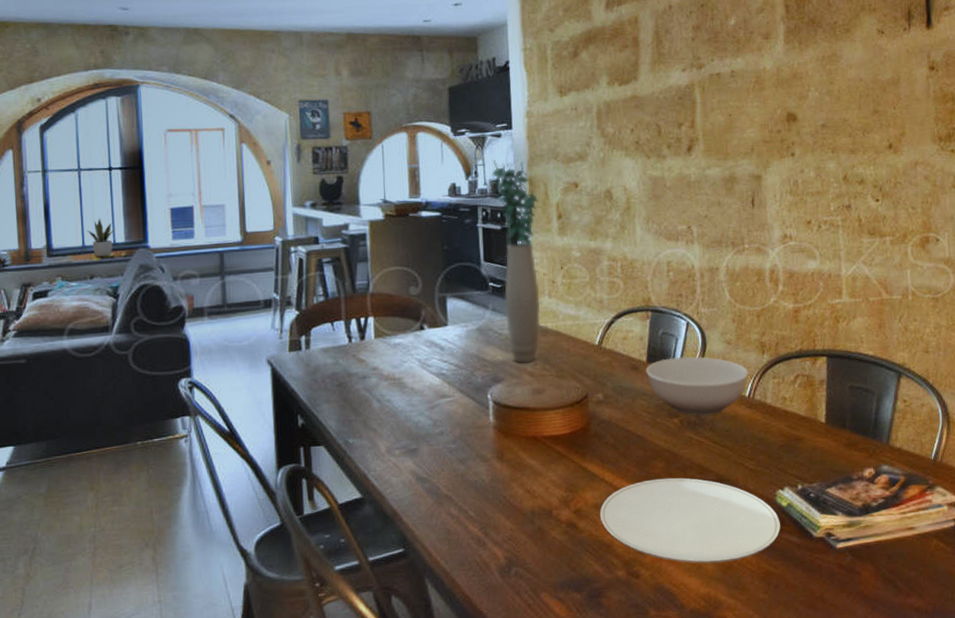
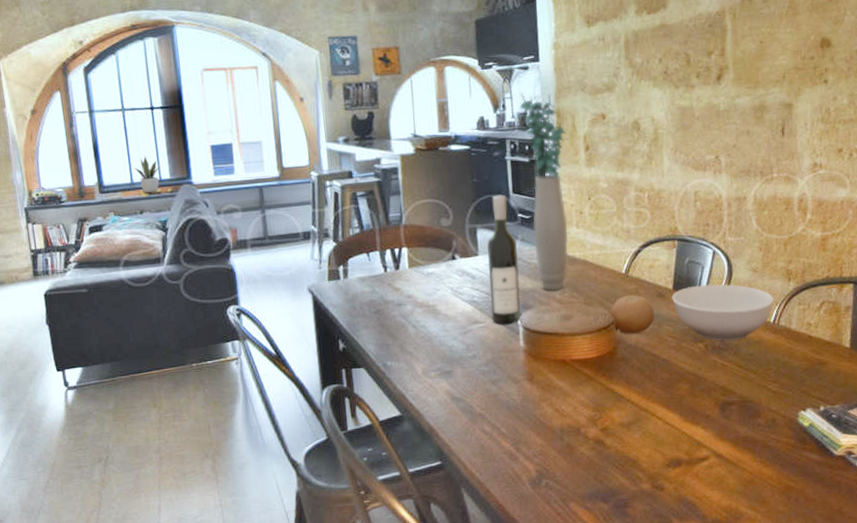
bottle: none [457,263,491,398] -> present [487,195,521,324]
fruit: none [583,367,629,409] -> present [610,294,655,334]
plate: present [599,477,781,564] -> none [625,399,802,479]

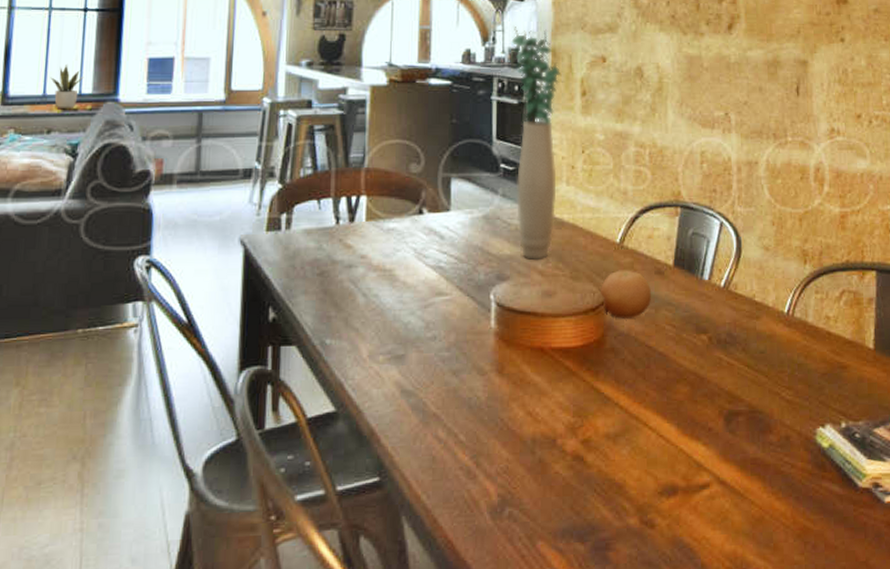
bottle: present [487,195,521,324] -> none [459,140,497,298]
bowl: present [672,284,774,341] -> none [672,262,788,333]

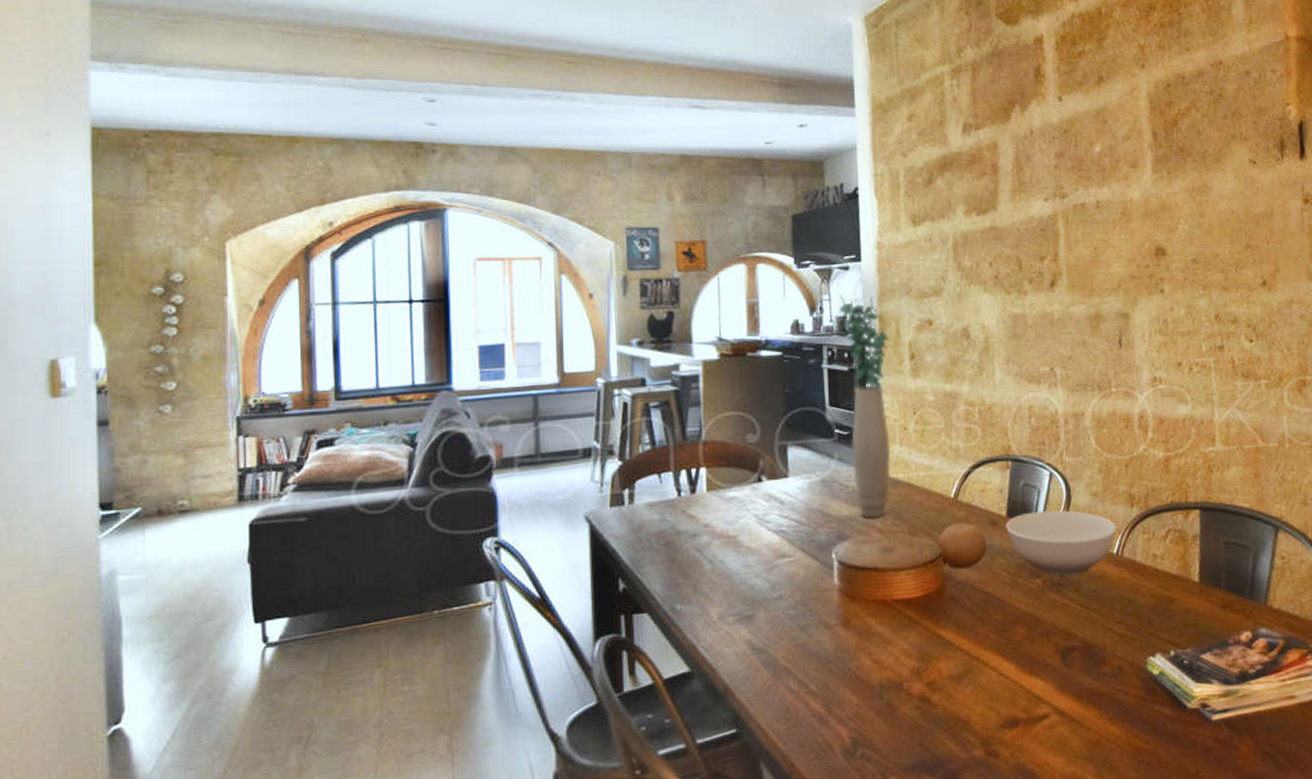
potted plant: present [50,65,84,110] -> none [382,357,416,401]
bowl: none [672,262,788,333] -> present [1005,510,1117,575]

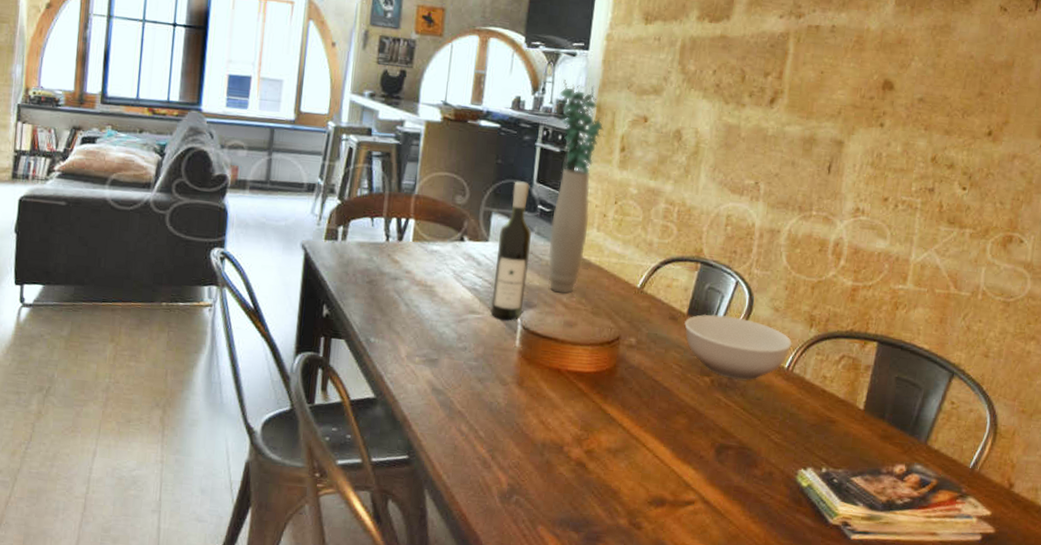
bottle: none [799,407,836,558] -> present [490,181,532,320]
fruit: present [937,522,987,569] -> none [616,311,664,355]

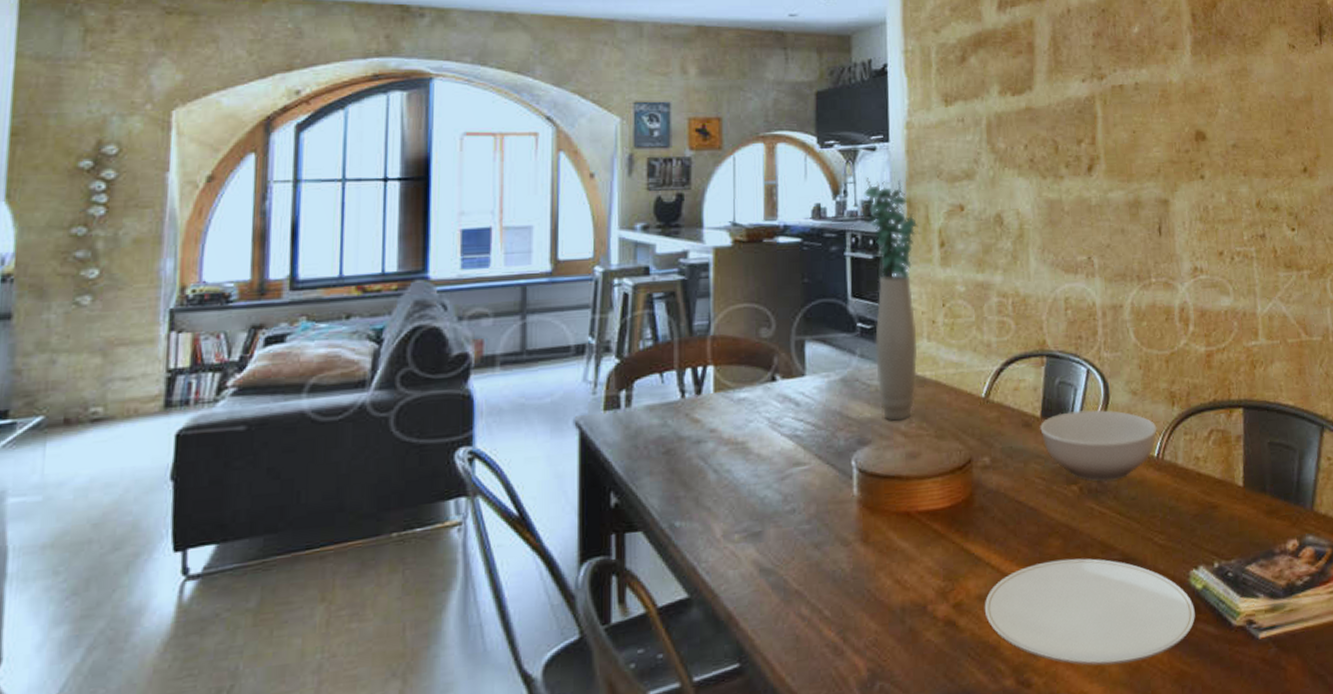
bottle: present [490,181,532,320] -> none [817,299,856,466]
plate: none [611,434,797,532] -> present [984,558,1195,666]

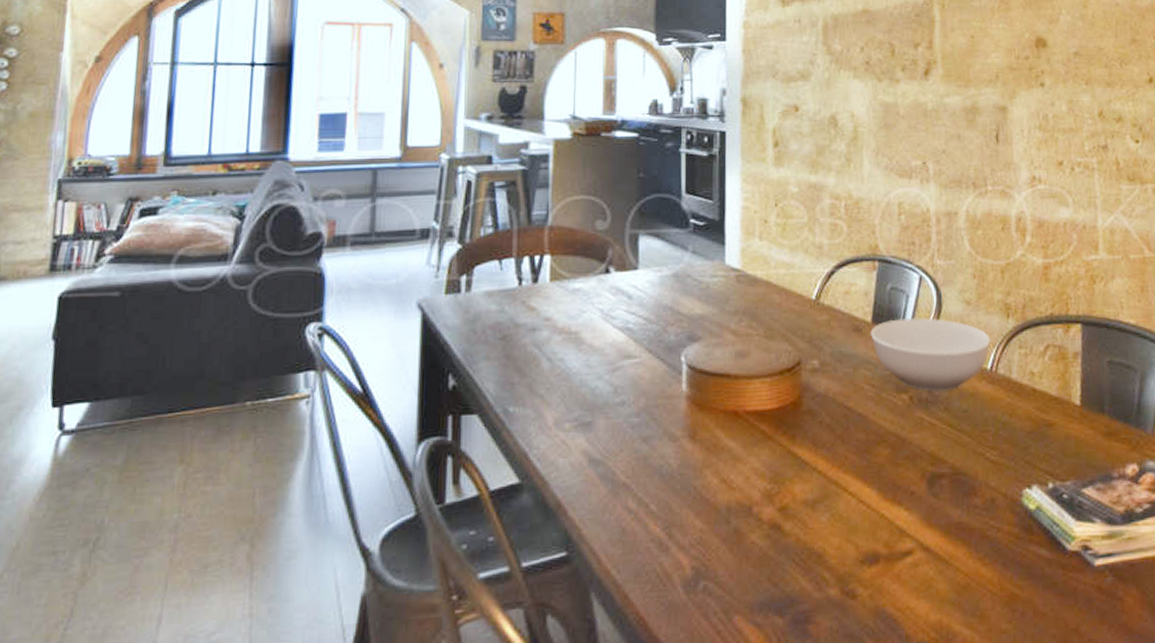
vase: present [864,178,918,421] -> none [700,76,751,319]
plate: present [984,558,1195,666] -> none [810,469,1028,582]

